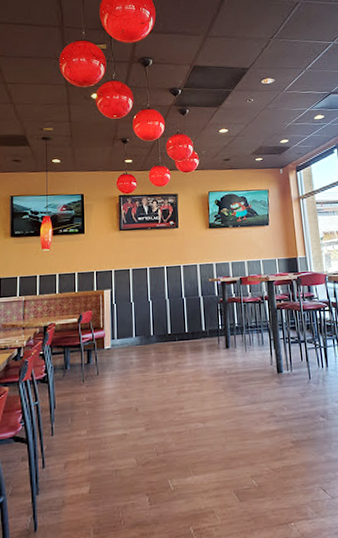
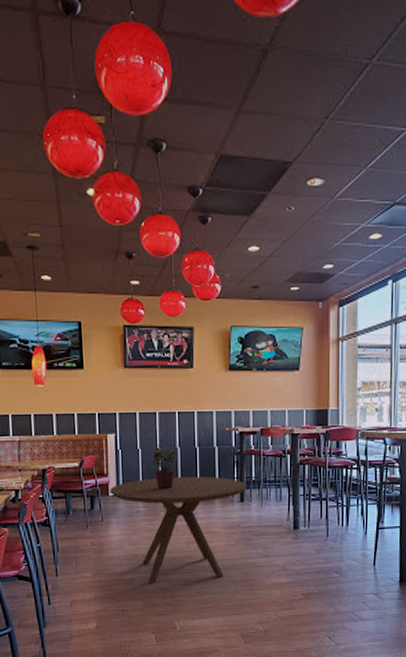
dining table: none [105,325,230,441] -> present [110,476,246,585]
potted plant: none [144,297,167,341] -> present [152,444,178,490]

